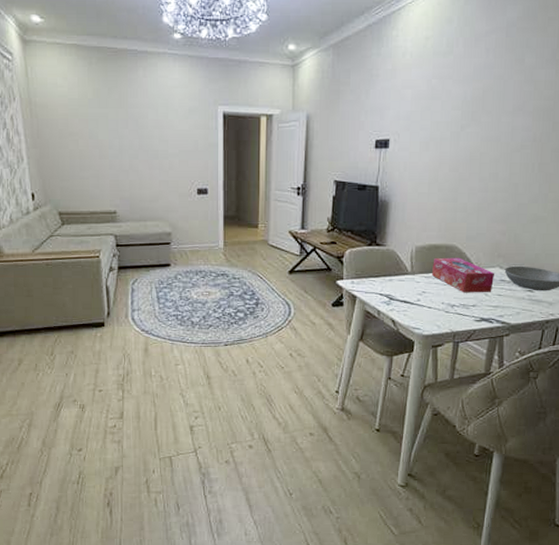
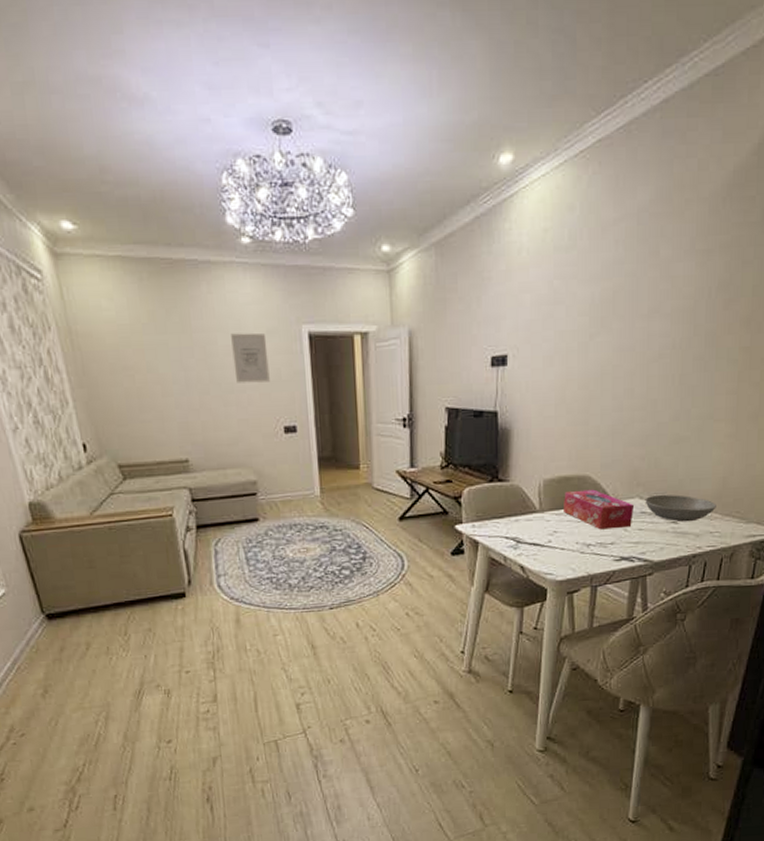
wall art: none [159,110,188,151] -> present [231,332,270,383]

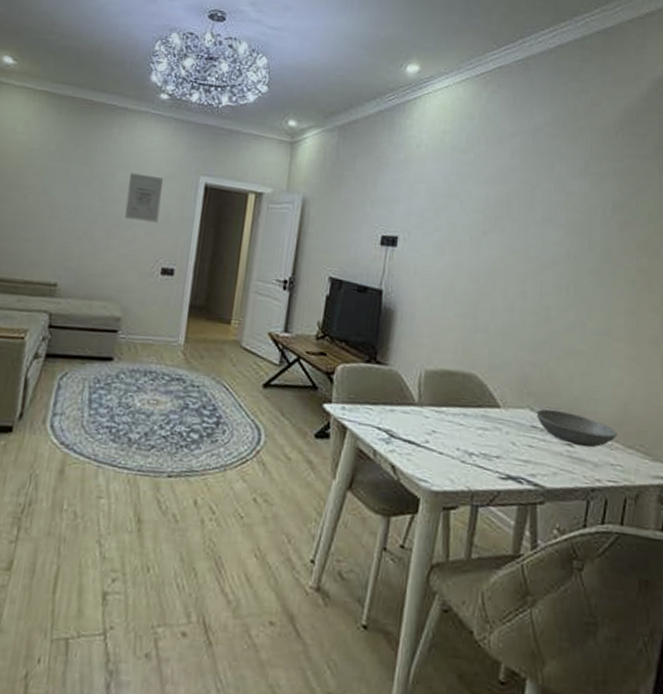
tissue box: present [564,489,634,530] -> none [445,388,523,441]

